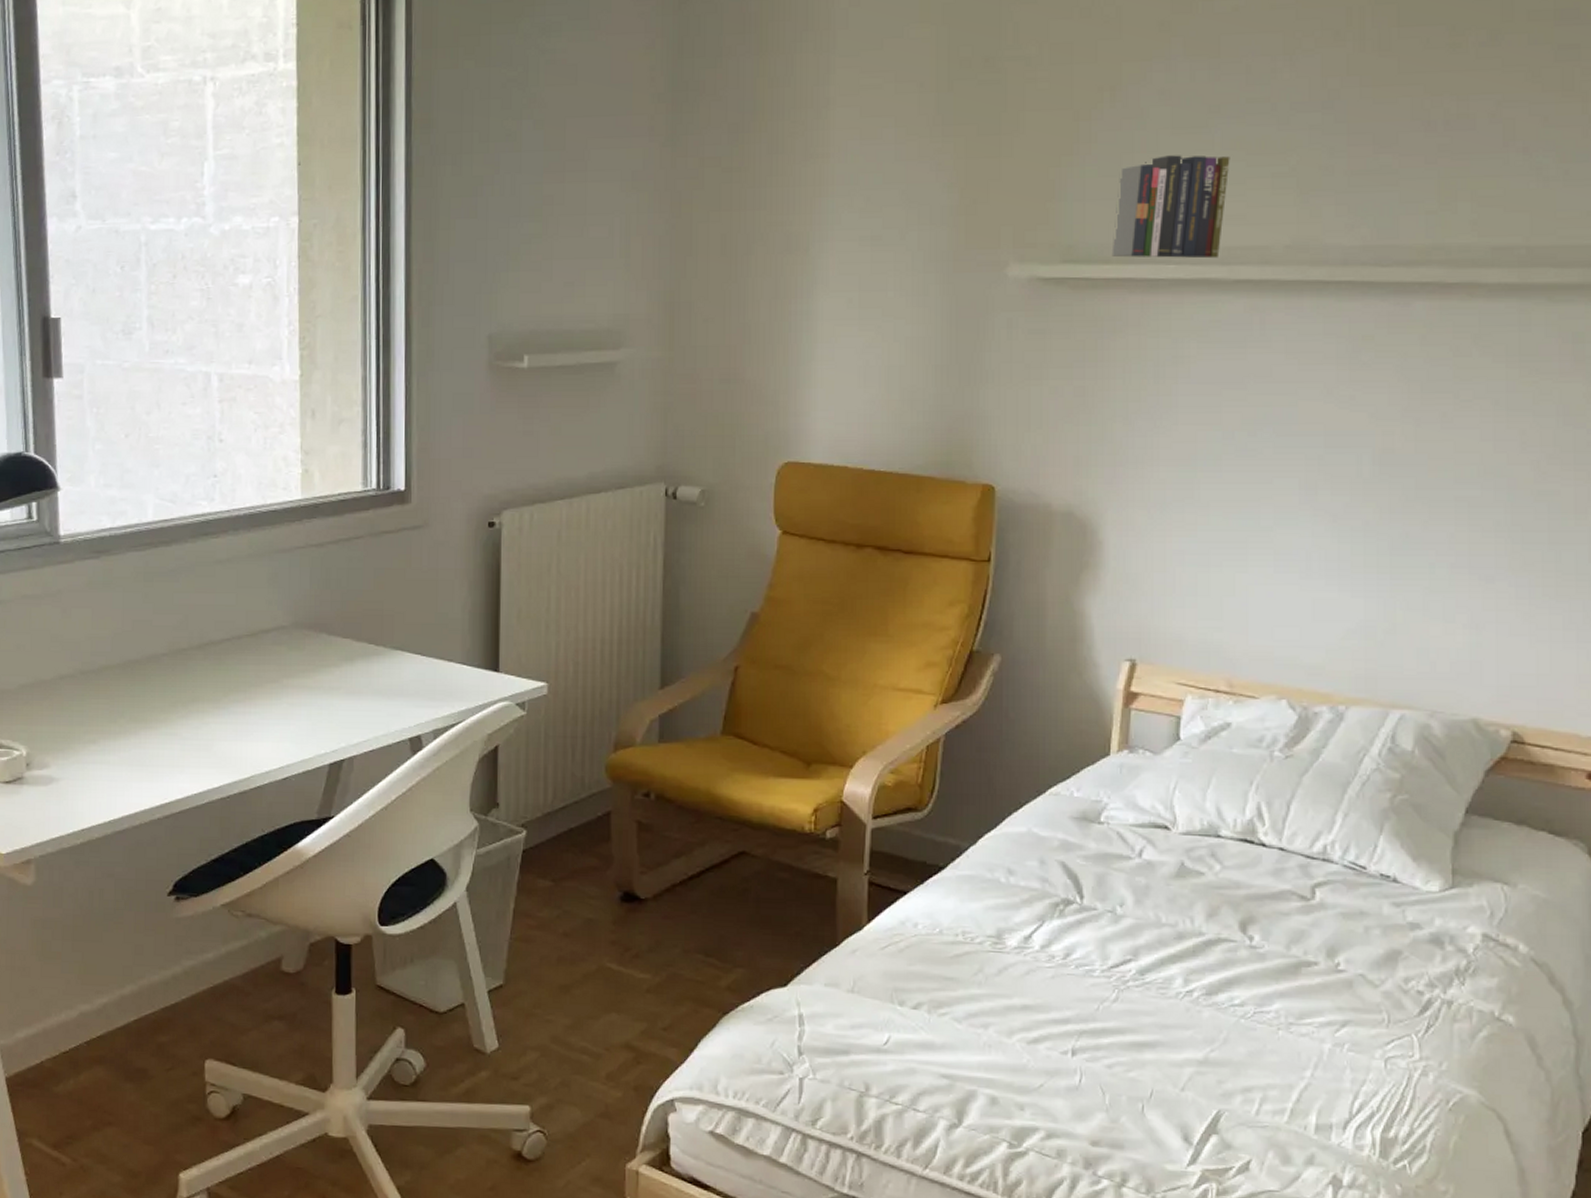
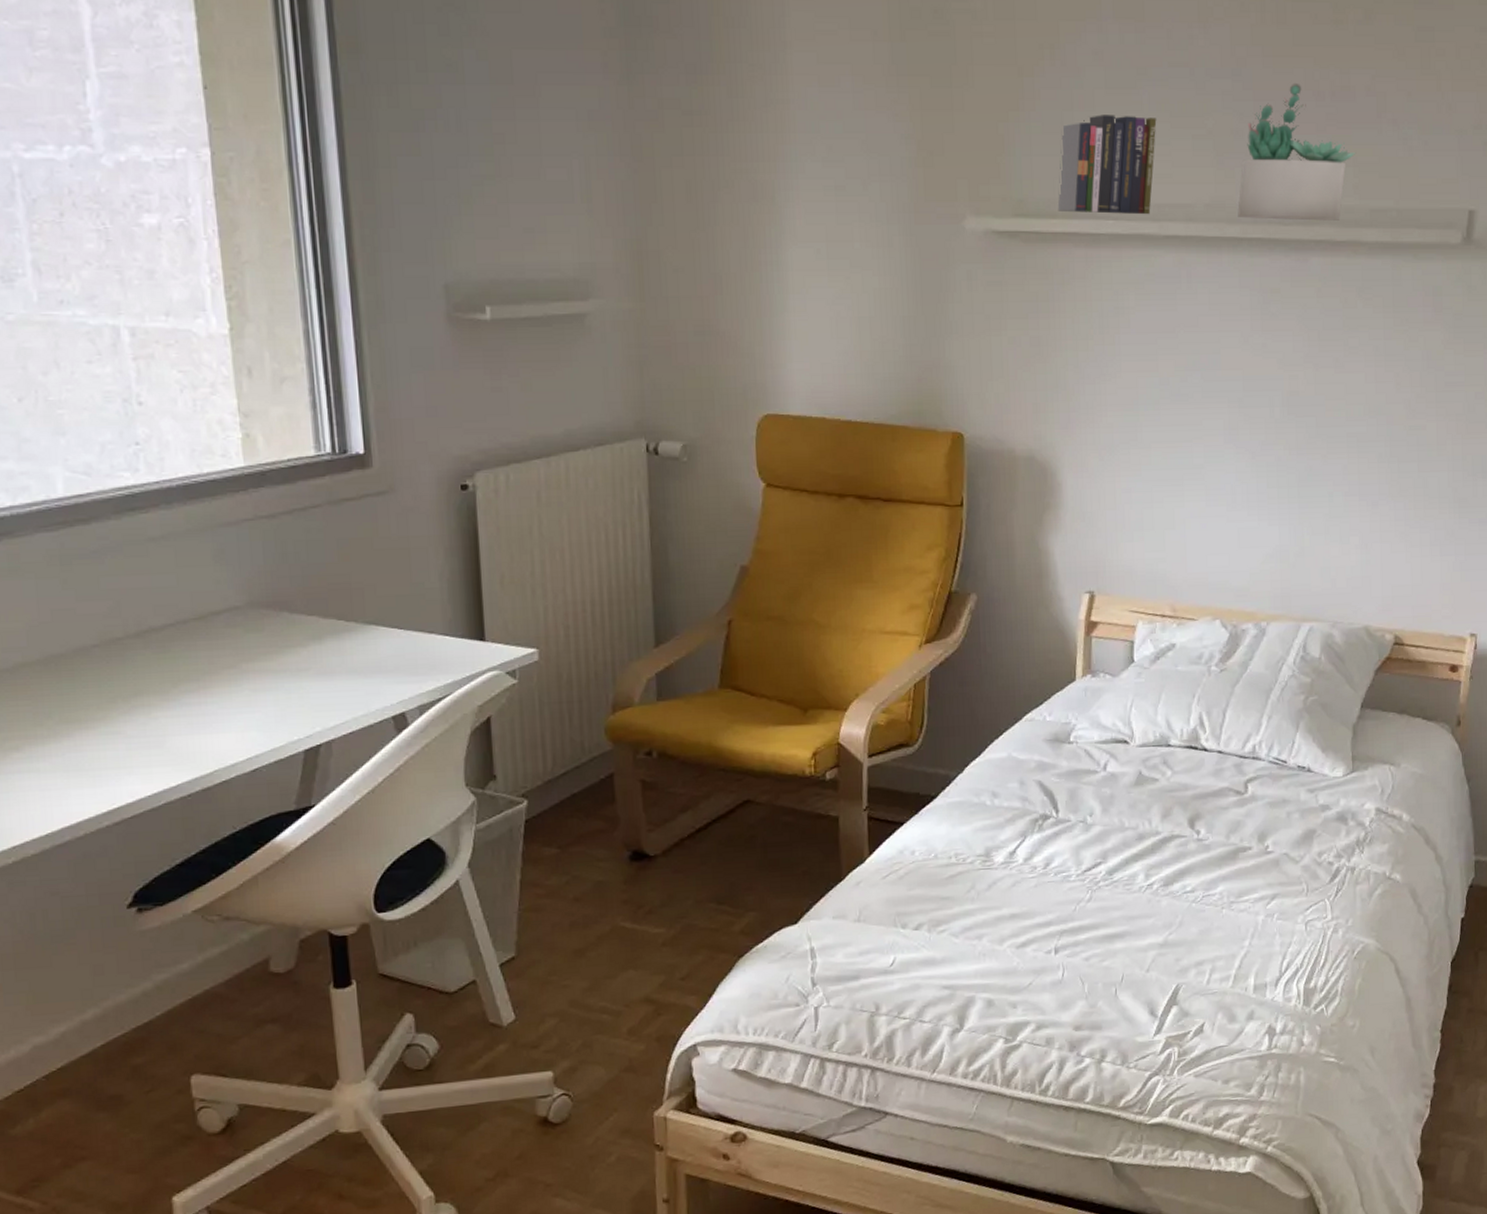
succulent plant: none [1324,112,1475,261] -> present [1237,82,1356,221]

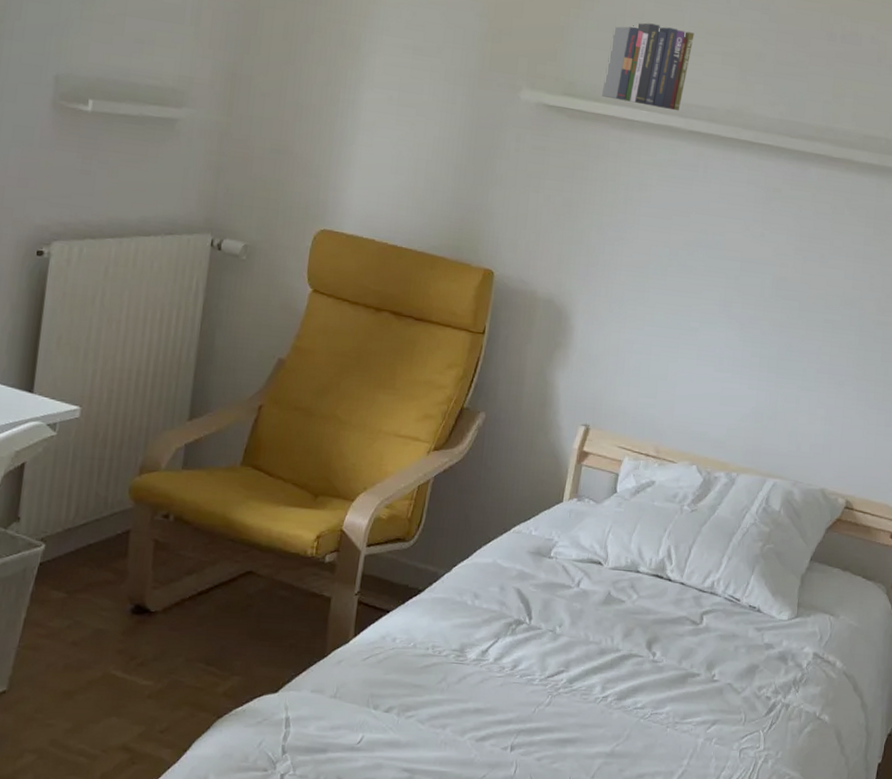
succulent plant: present [1237,82,1356,221] -> none [753,23,857,141]

